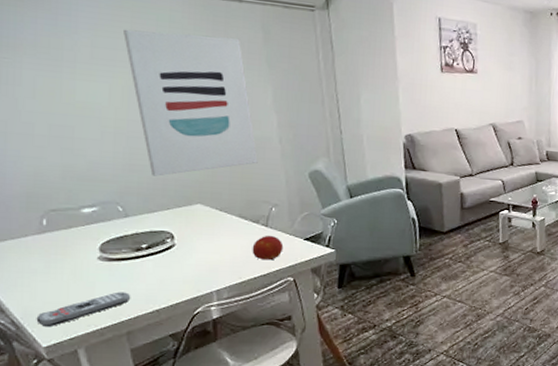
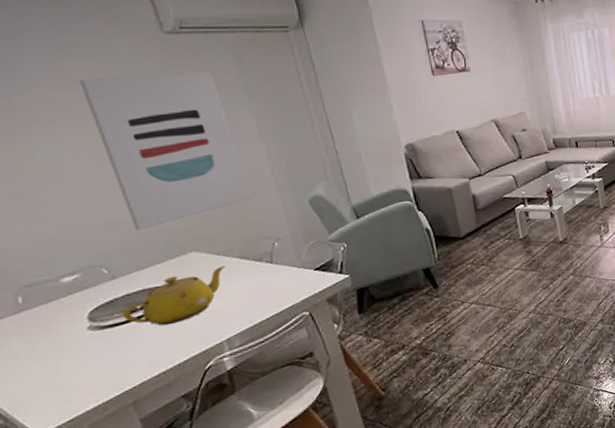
remote control: present [36,292,131,328] -> none [26,359,132,414]
teapot: none [128,222,225,268] -> present [121,266,226,326]
fruit: present [252,235,284,261] -> none [259,271,294,299]

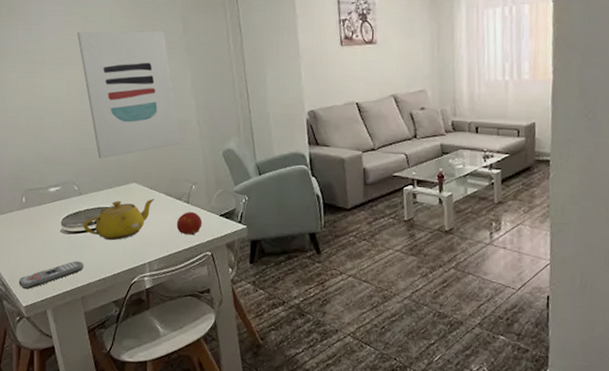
remote control: none [26,359,132,414] -> present [18,261,84,290]
fruit: none [259,271,294,299] -> present [176,211,202,236]

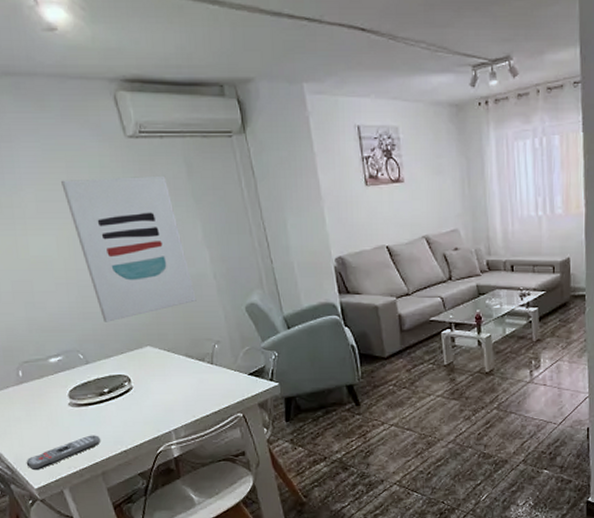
teapot: present [82,199,155,241] -> none [93,362,174,410]
fruit: present [176,211,202,236] -> none [201,372,230,398]

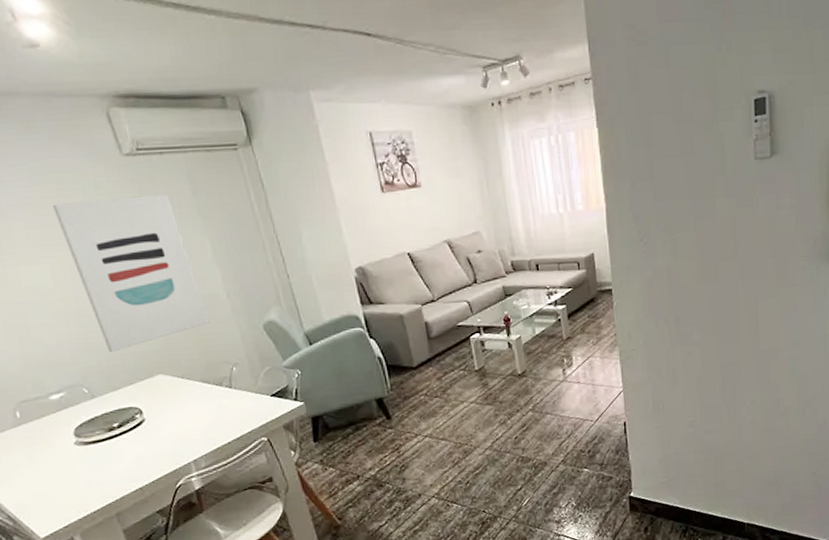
remote control: present [26,435,101,471] -> none [29,474,114,519]

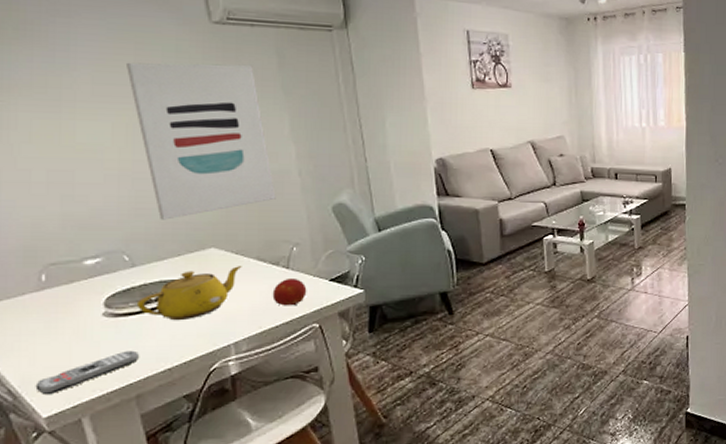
remote control: none [29,474,114,519] -> present [35,350,140,396]
teapot: none [101,389,189,445] -> present [136,266,242,321]
fruit: none [220,396,252,424] -> present [272,277,307,306]

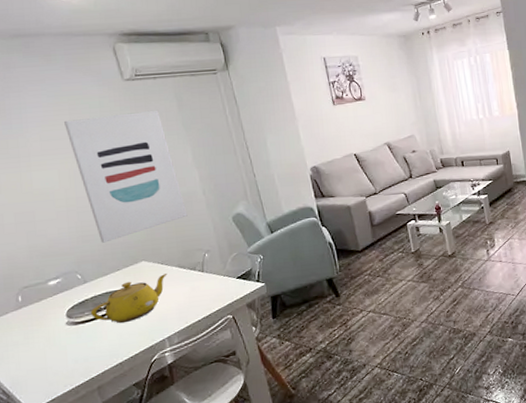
remote control: present [35,350,140,396] -> none [22,350,97,393]
fruit: present [272,277,307,306] -> none [193,279,220,303]

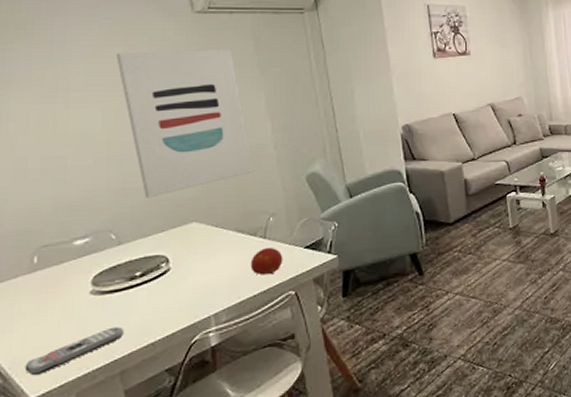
remote control: none [22,350,97,393] -> present [24,326,125,376]
teapot: present [90,274,167,324] -> none [122,238,222,296]
fruit: none [193,279,220,303] -> present [250,247,283,275]

